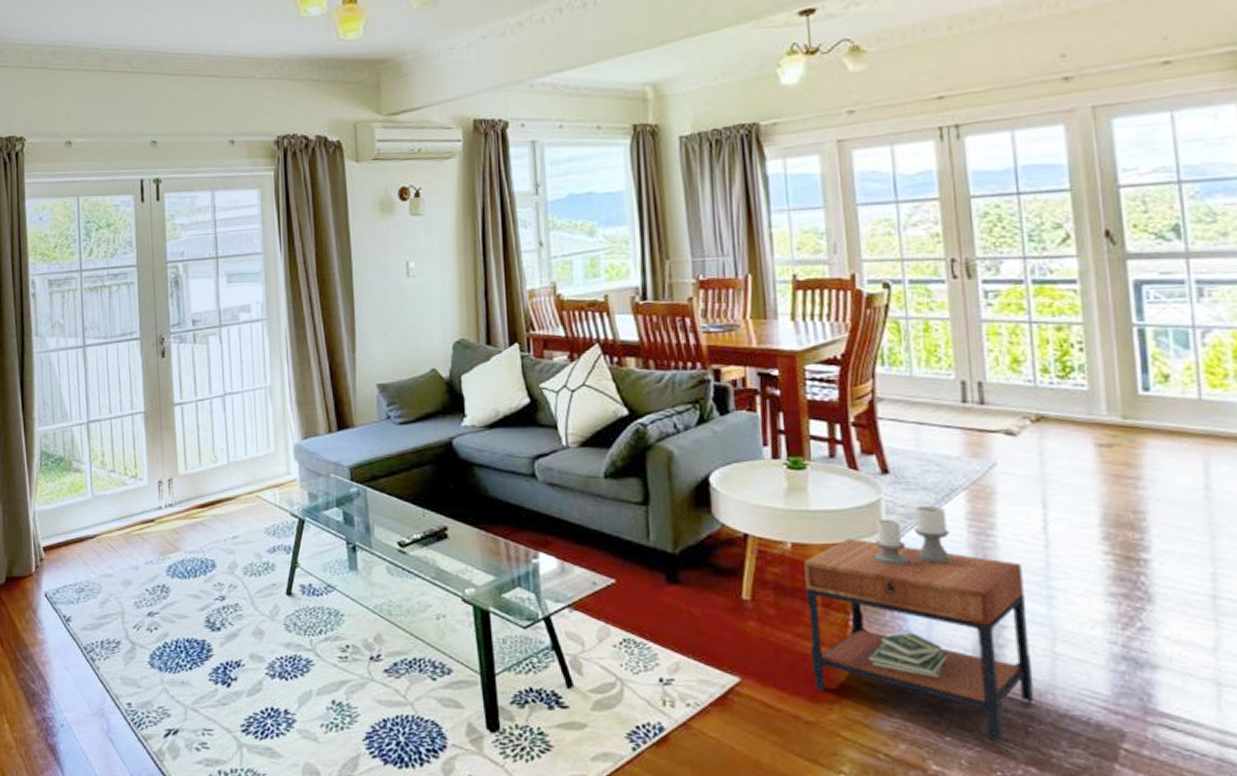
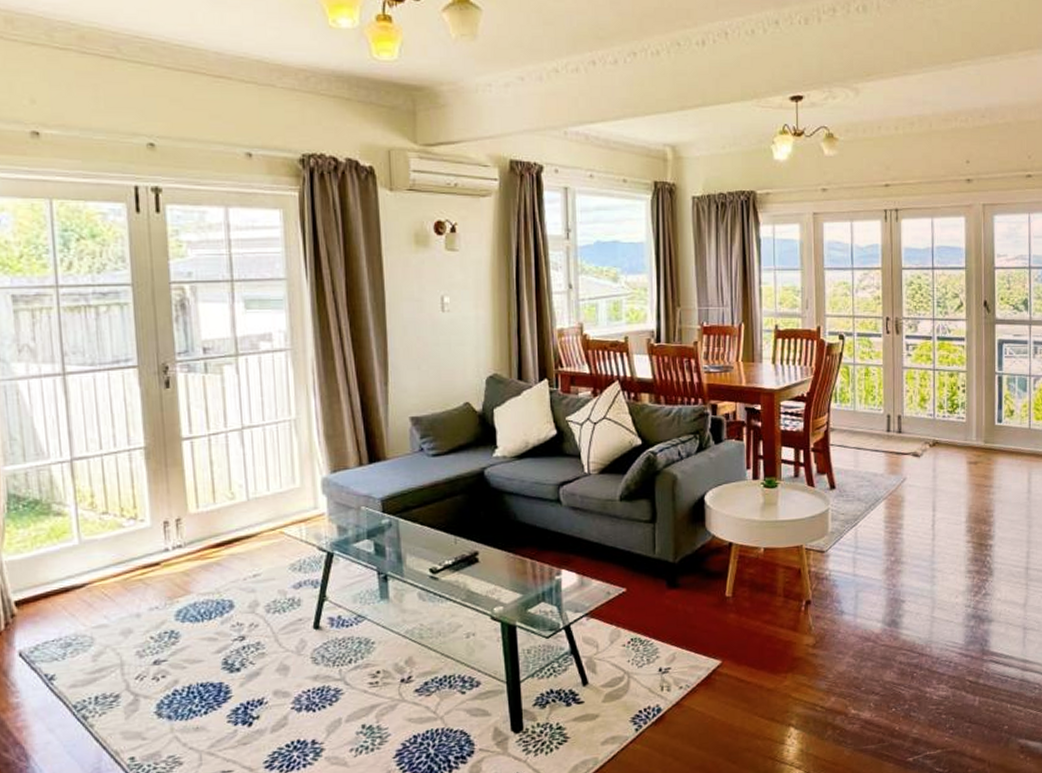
side table: present [804,505,1035,743] -> none [772,512,919,687]

